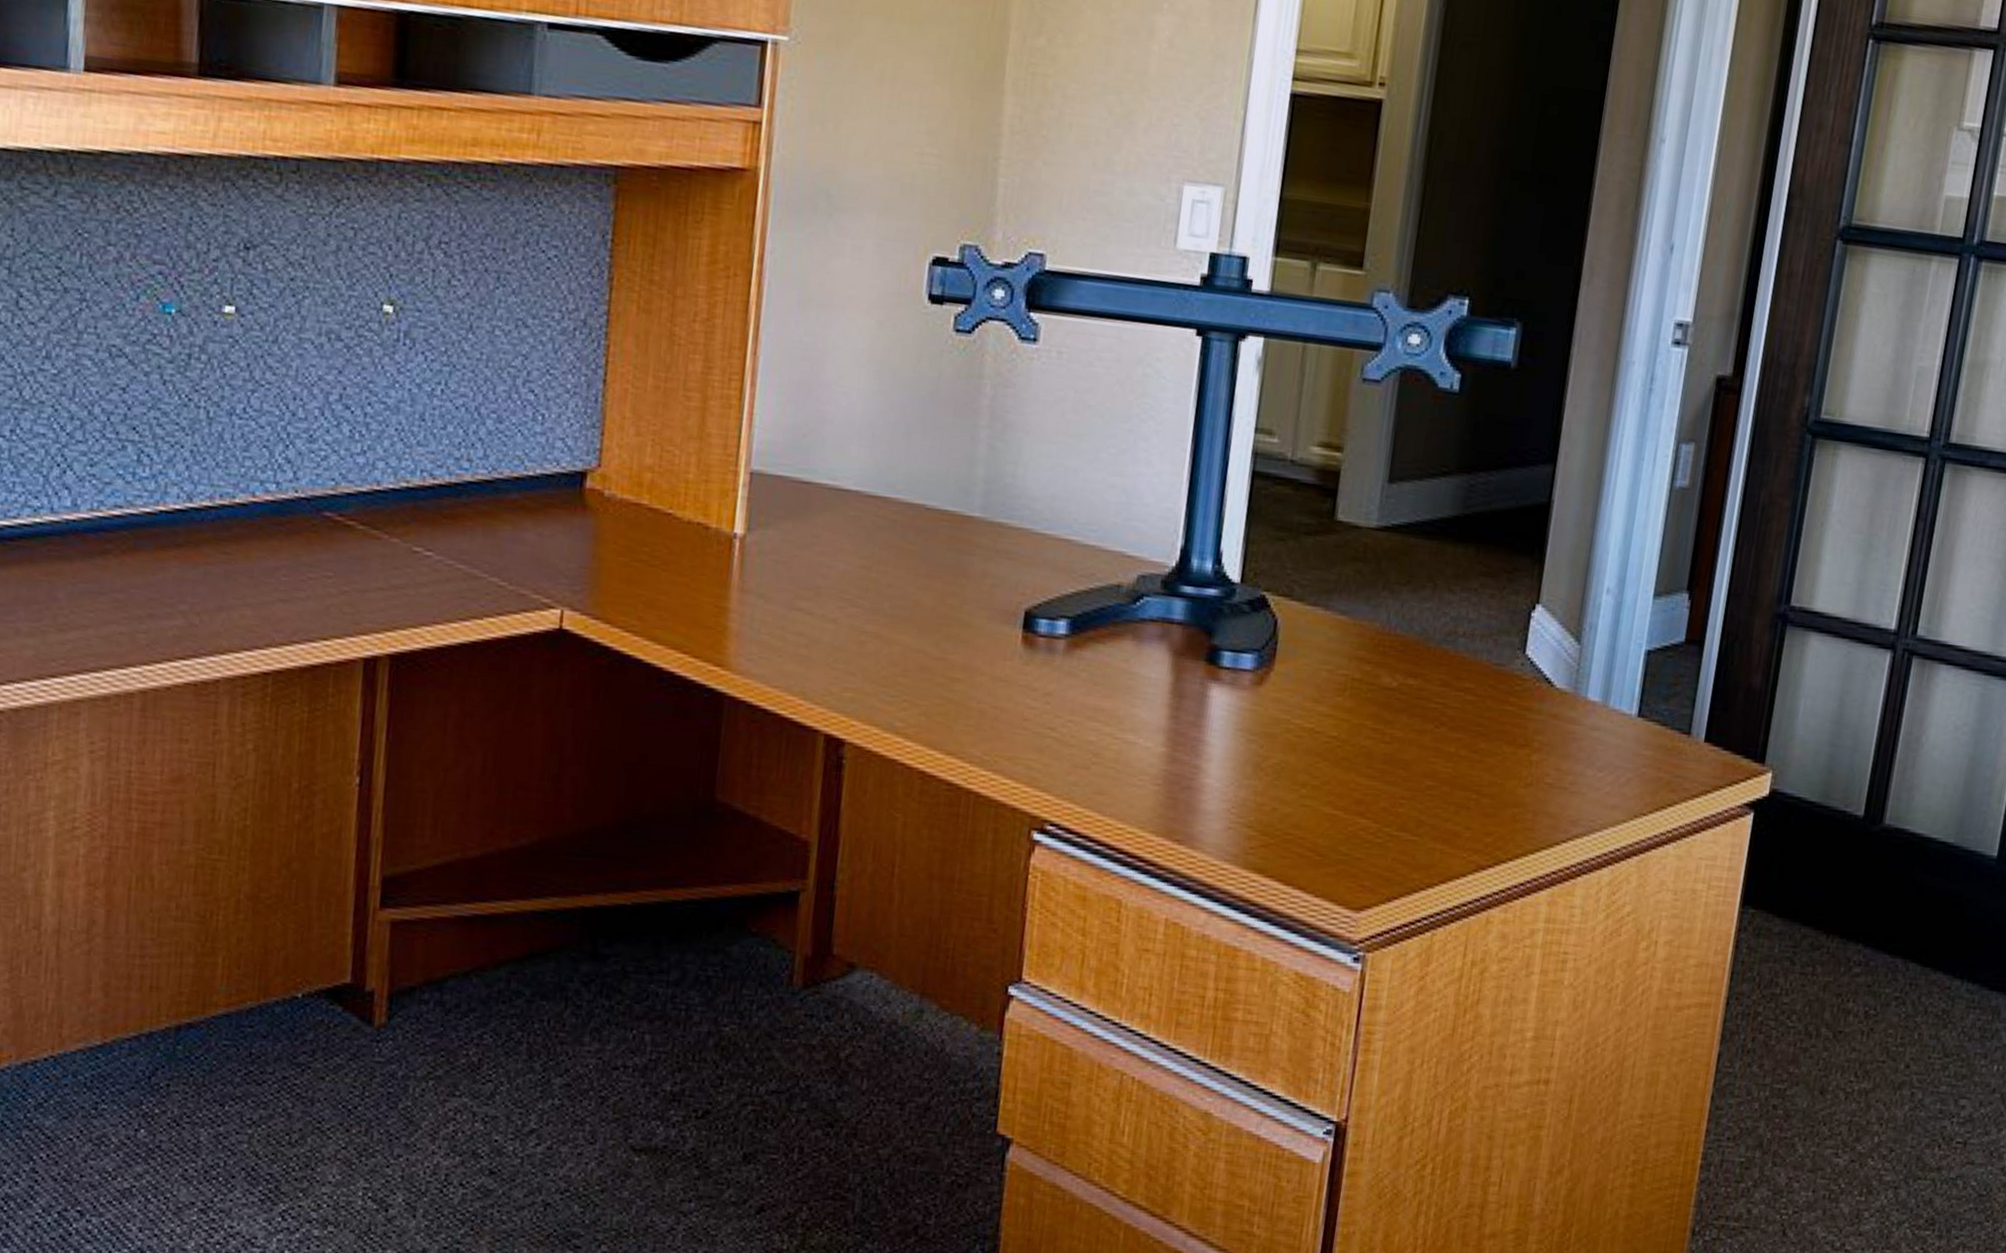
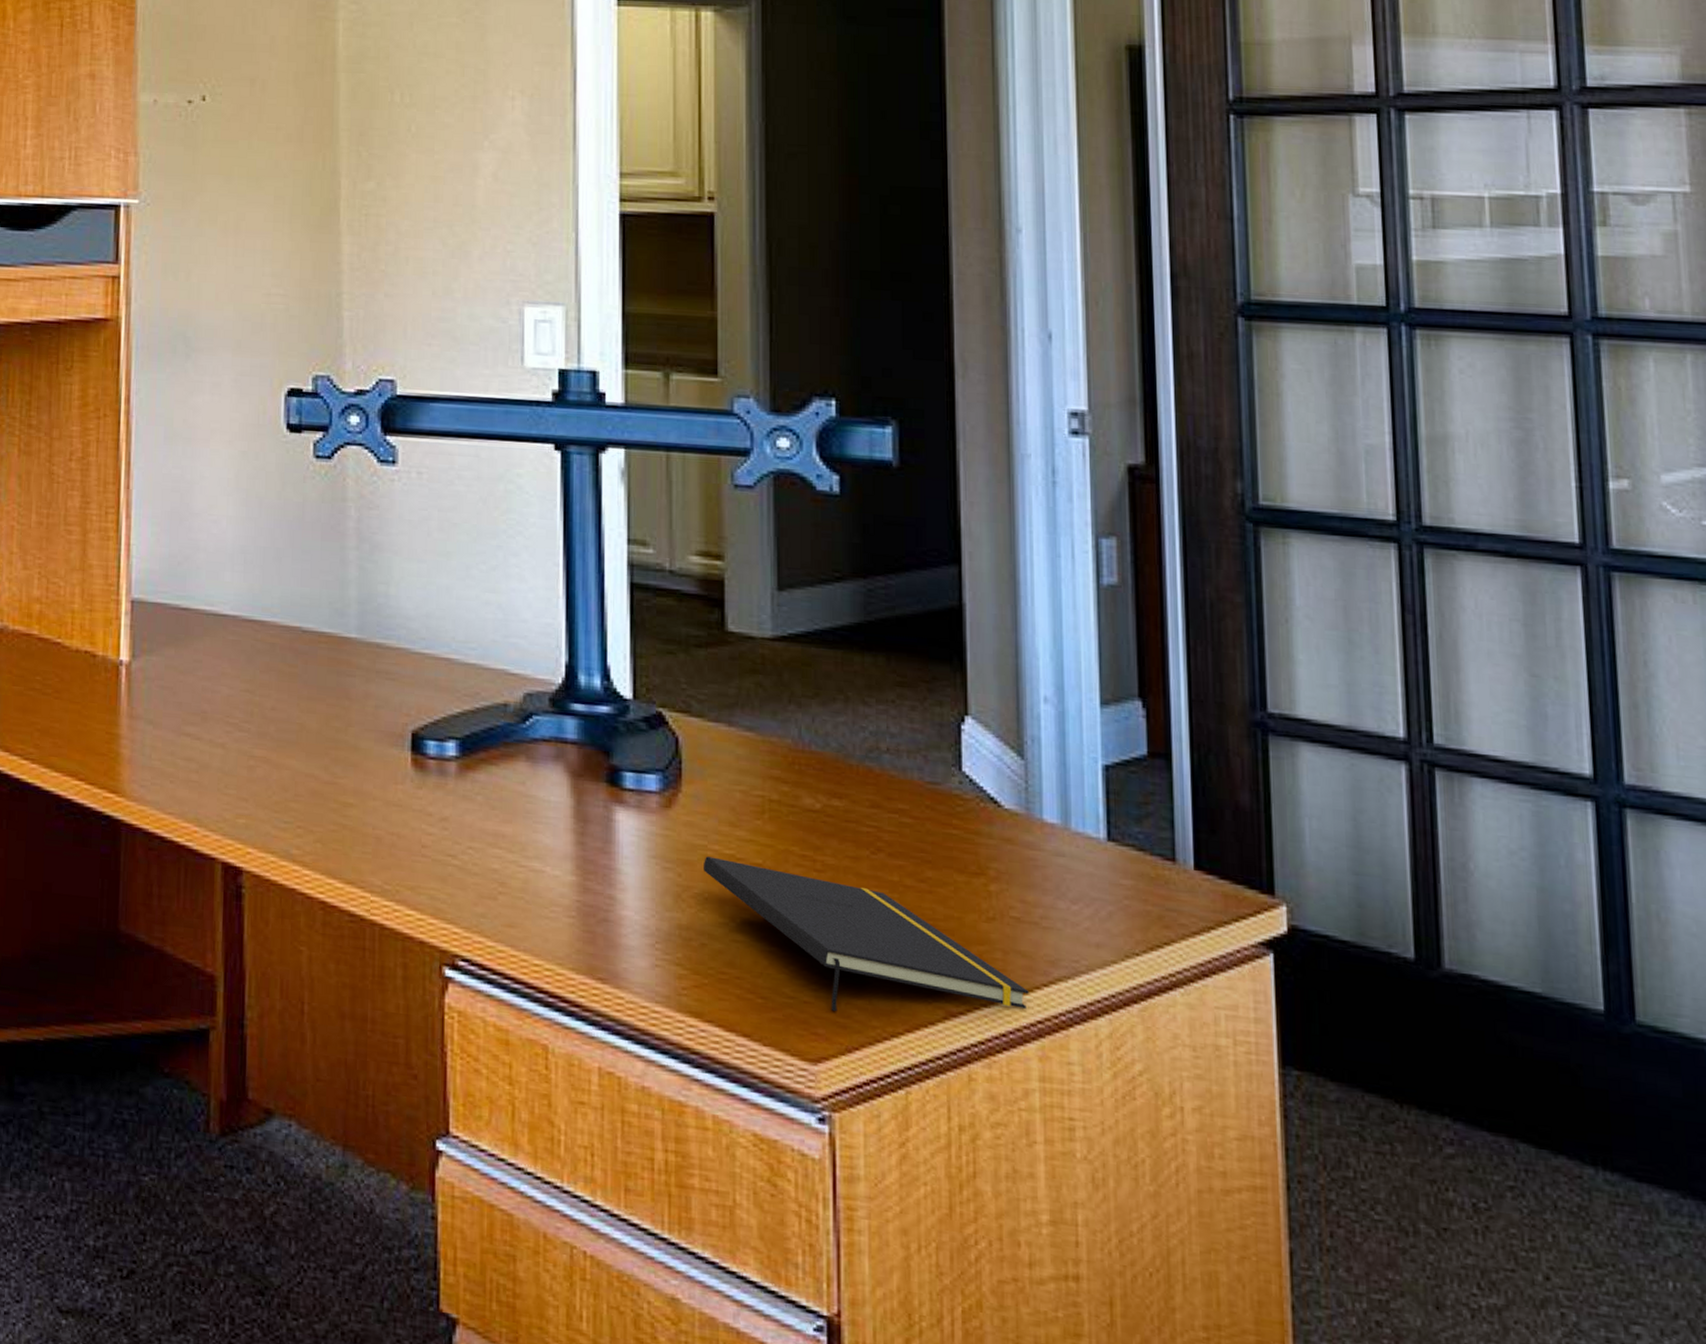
notepad: none [1284,729,1549,866] -> present [704,856,1029,1011]

